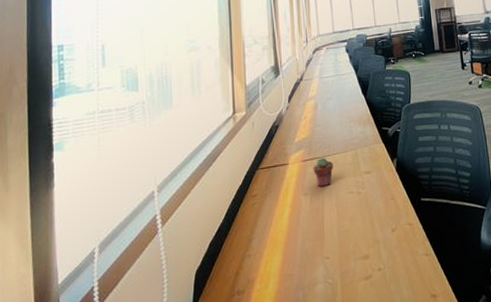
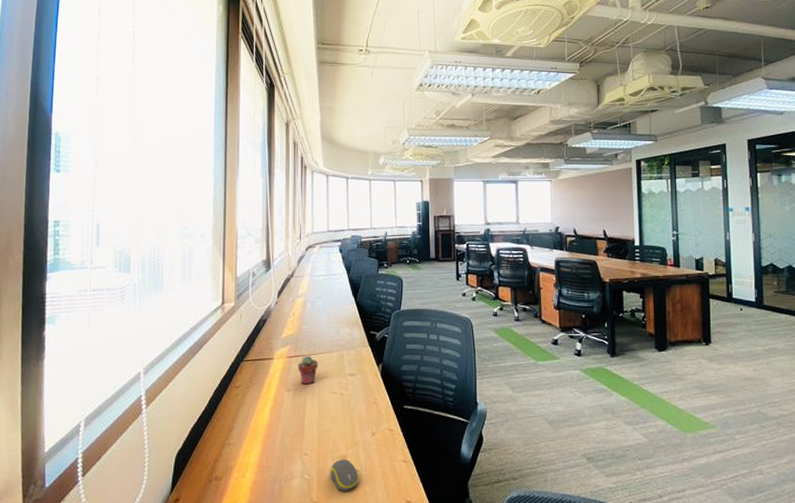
computer mouse: none [353,259,383,292] -> present [330,459,359,491]

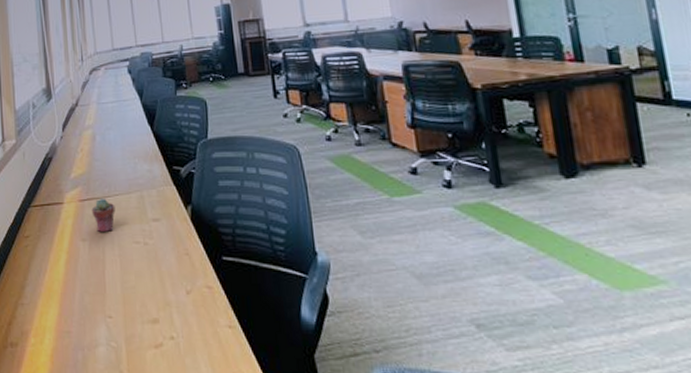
computer mouse: present [330,459,359,491] -> none [140,324,176,363]

